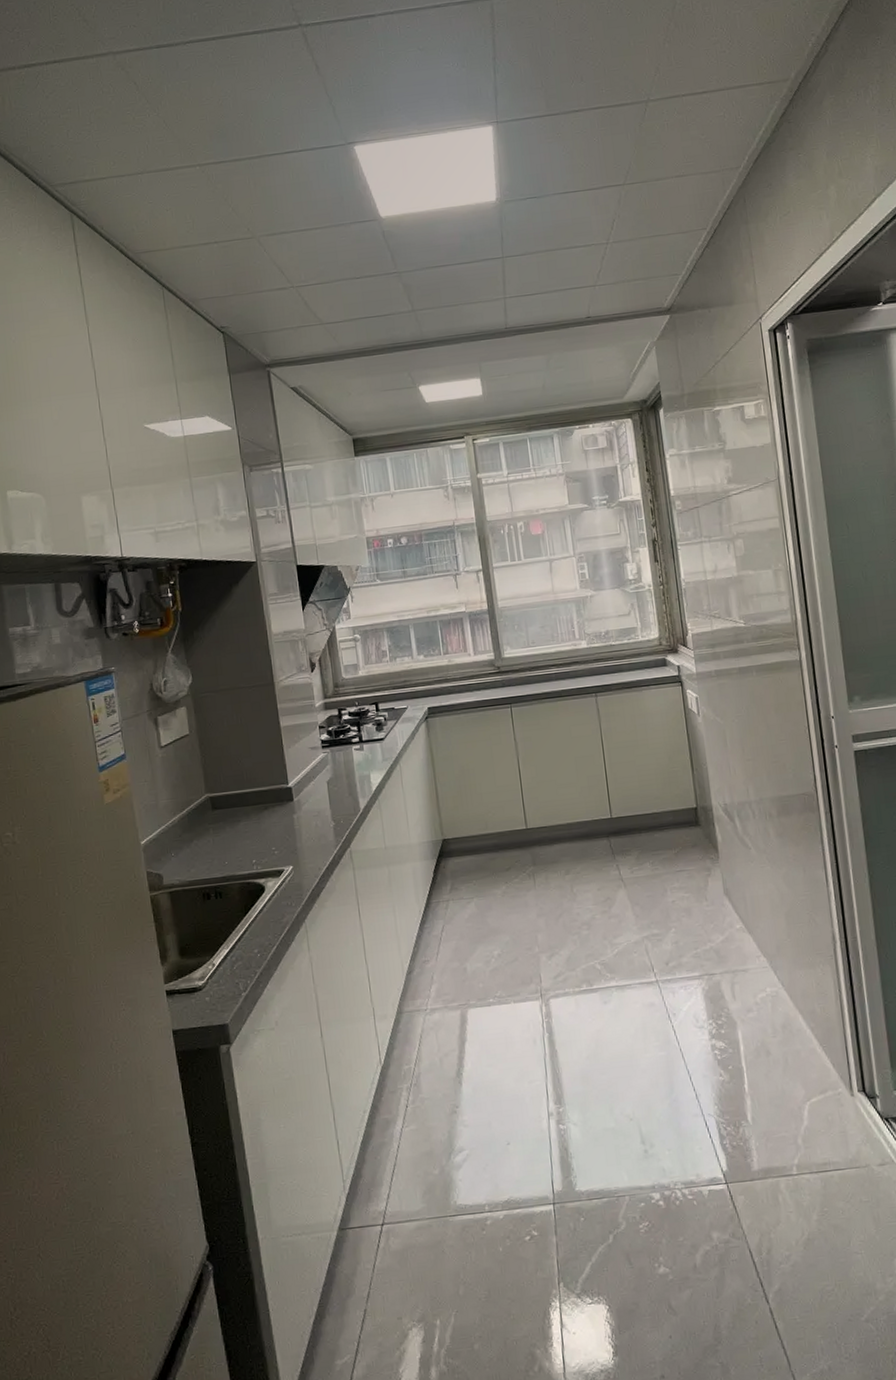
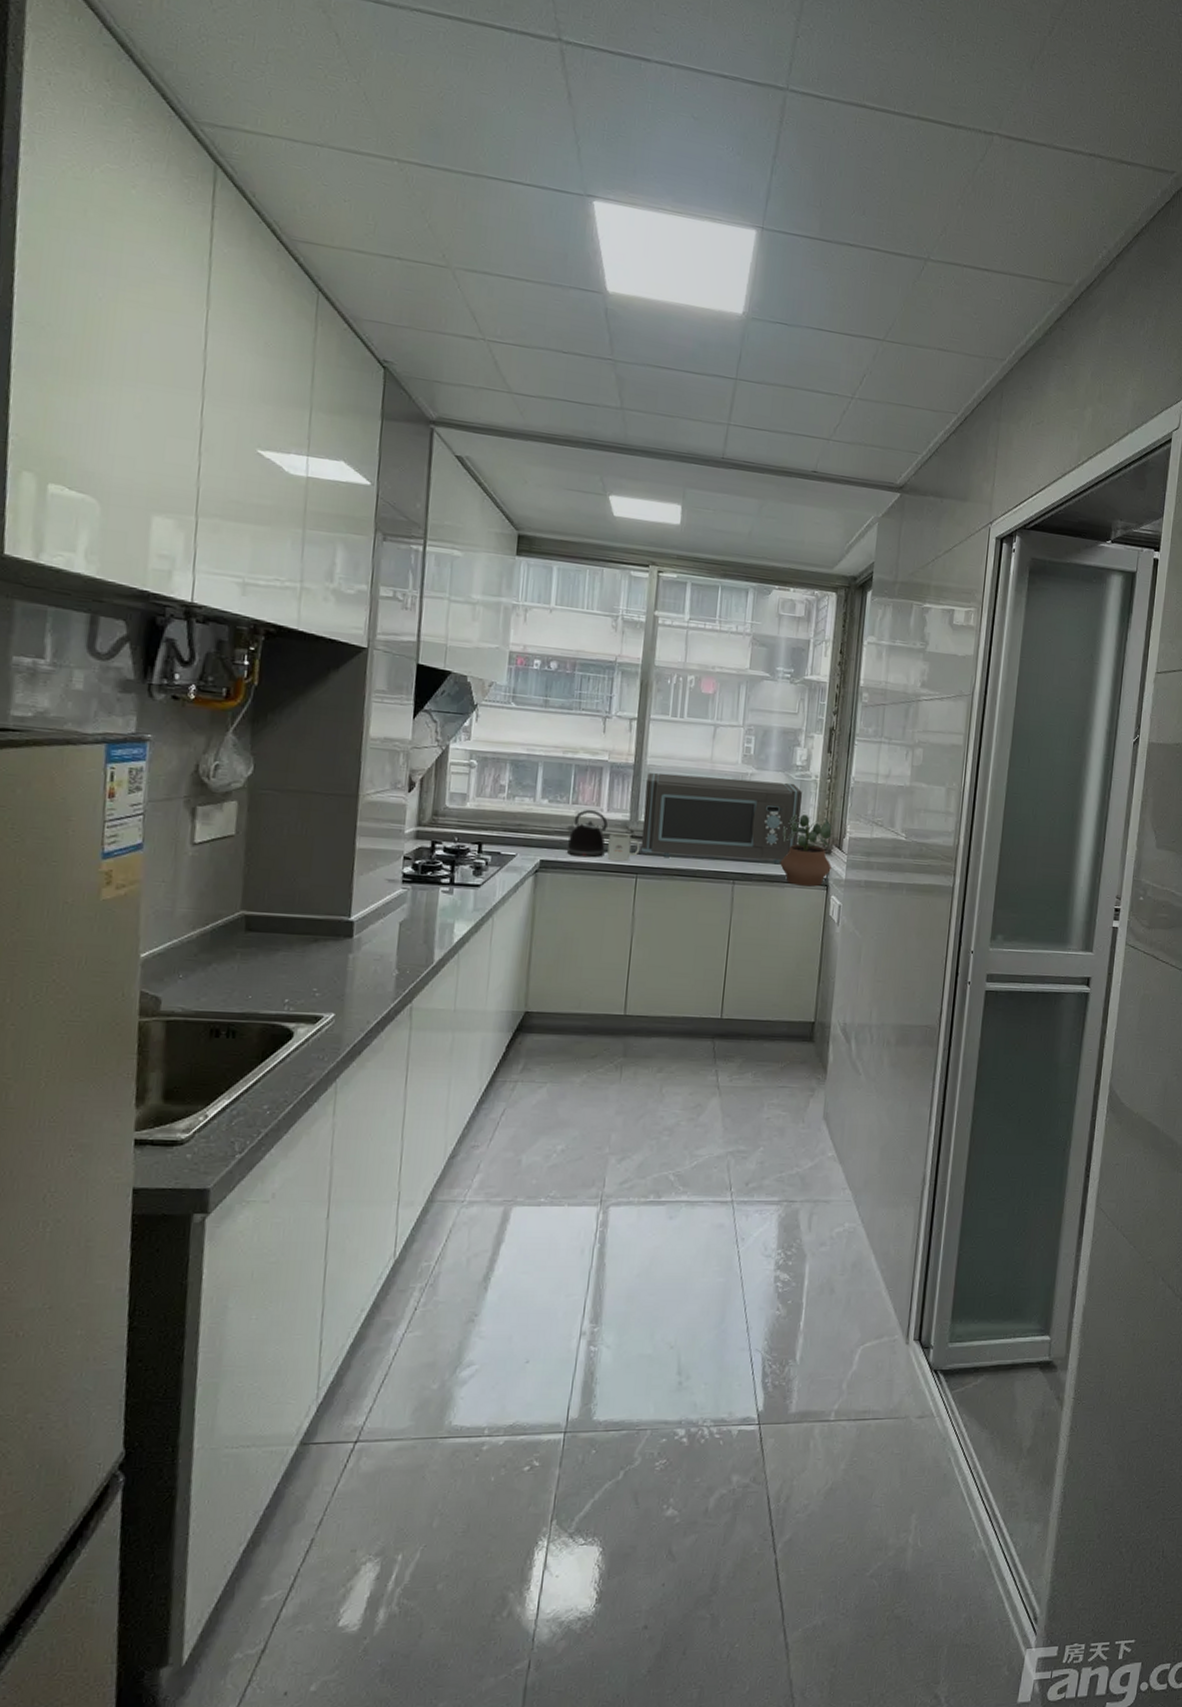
kettle: none [443,656,482,699] -> present [565,809,608,858]
mug: none [480,670,509,697] -> present [607,832,641,862]
microwave: none [501,596,646,686] -> present [641,773,802,865]
potted plant: none [630,620,681,687] -> present [780,813,832,888]

